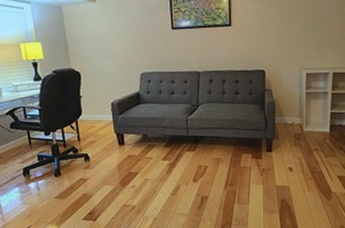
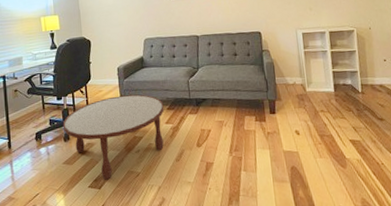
coffee table: none [52,131,161,213] -> present [62,94,164,180]

